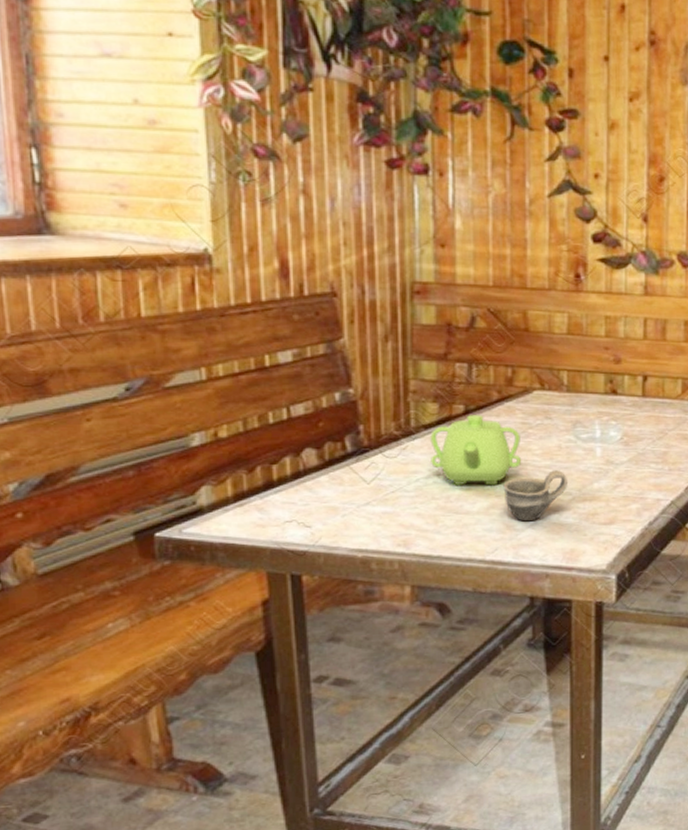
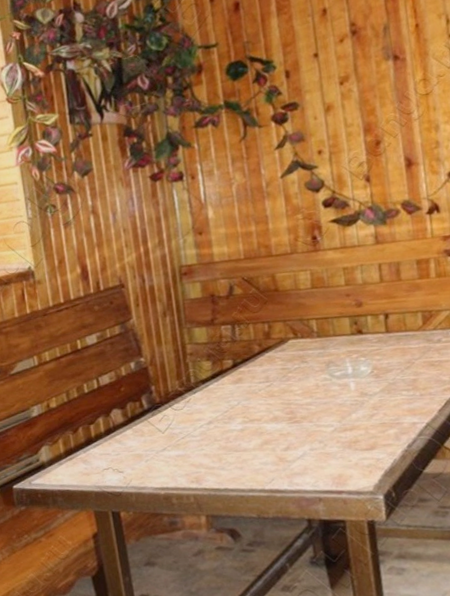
teapot: present [430,415,522,486] -> none [207,366,286,428]
cup: present [503,470,567,522] -> none [272,406,329,454]

